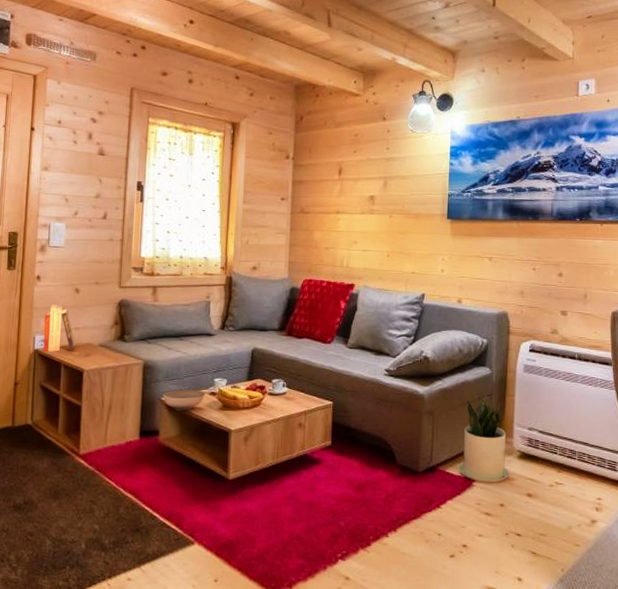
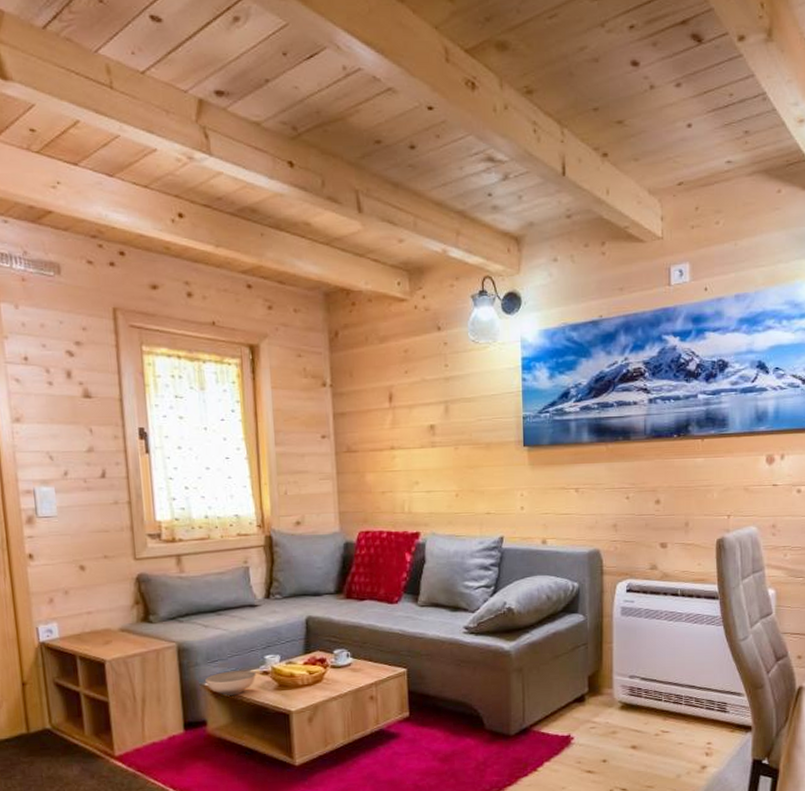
books: present [43,304,76,352] -> none [46,586,91,644]
planter: present [458,395,510,483] -> none [554,645,611,740]

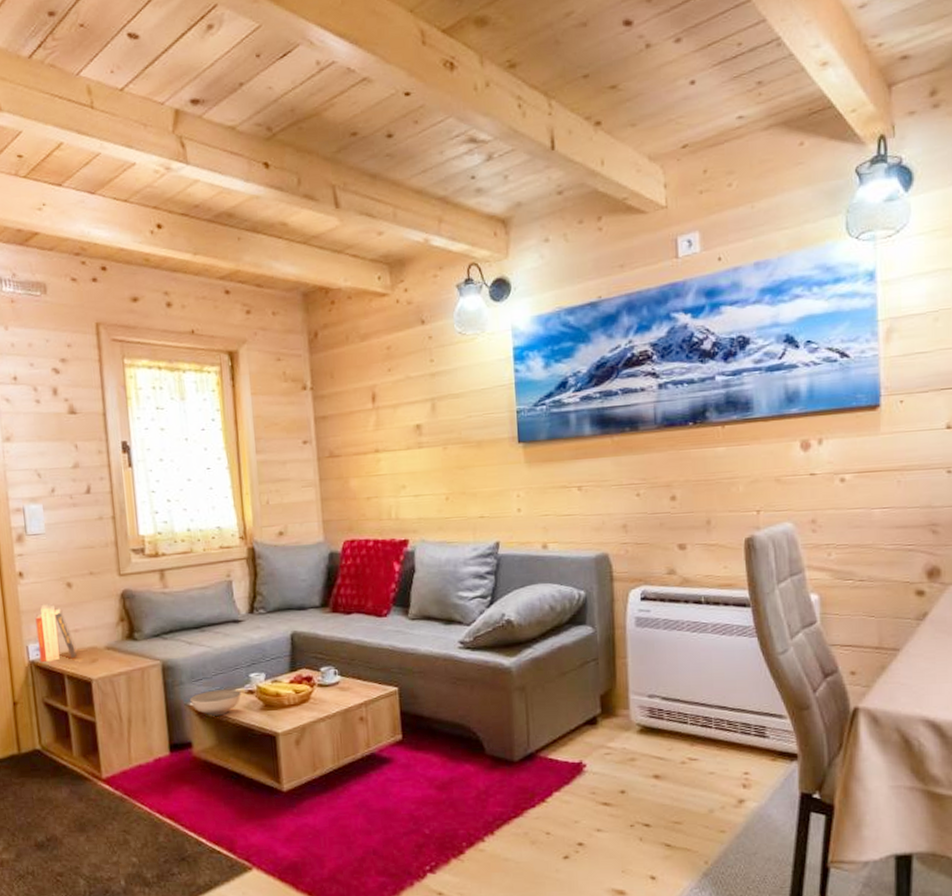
books: none [46,586,91,644] -> present [35,603,78,663]

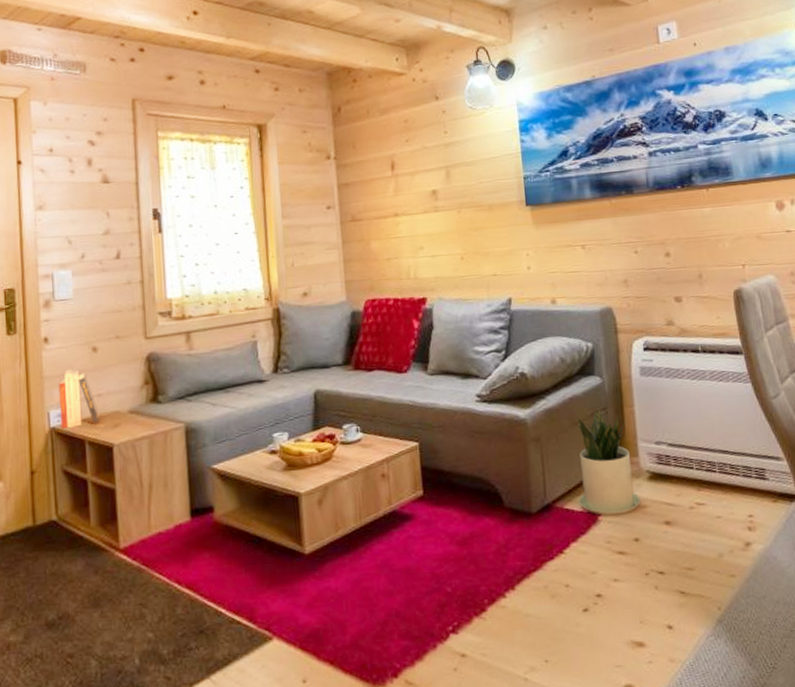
bowl: present [190,689,241,716] -> none [213,450,264,478]
planter: none [563,660,629,767] -> present [577,409,641,516]

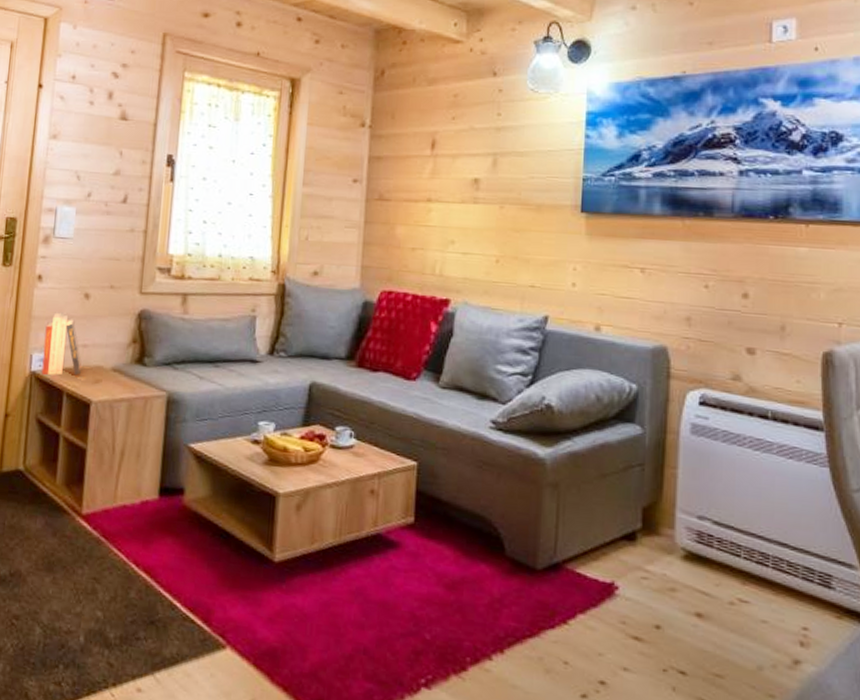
planter: present [577,409,641,516] -> none [594,464,670,594]

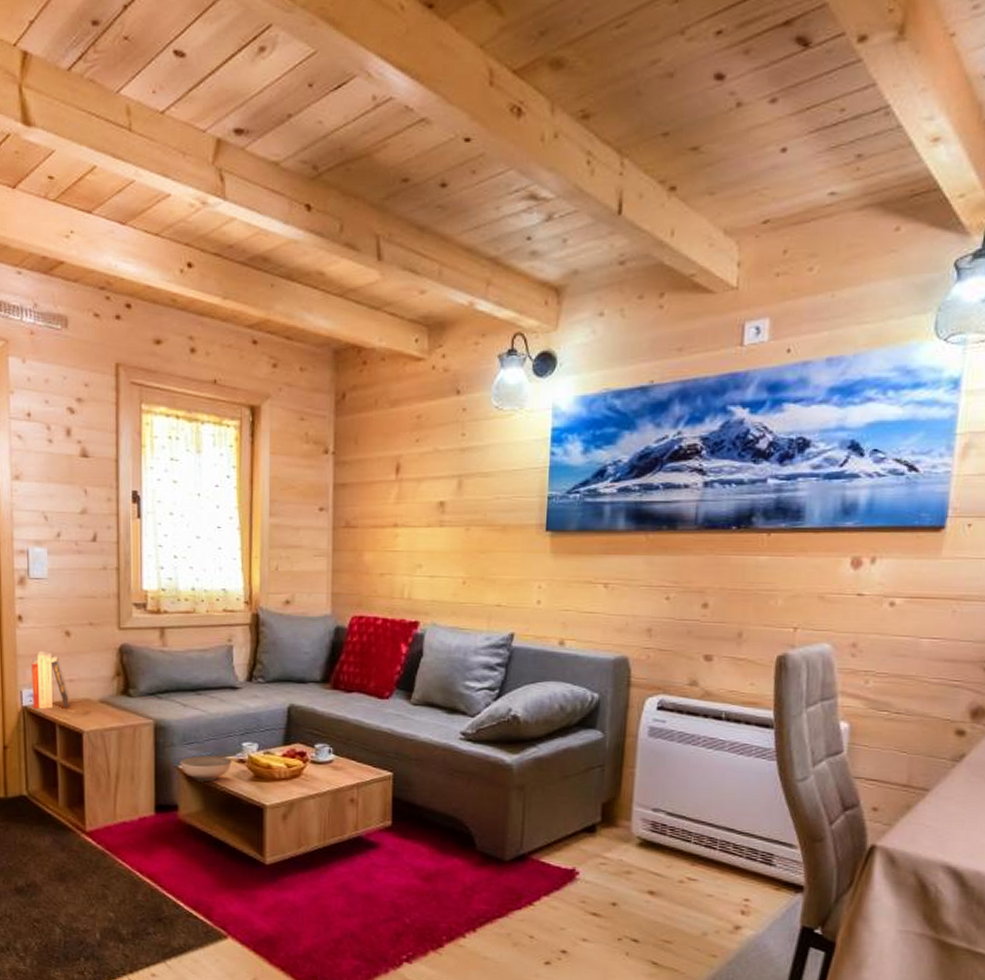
bowl: none [190,433,246,463] -> present [180,755,232,782]

